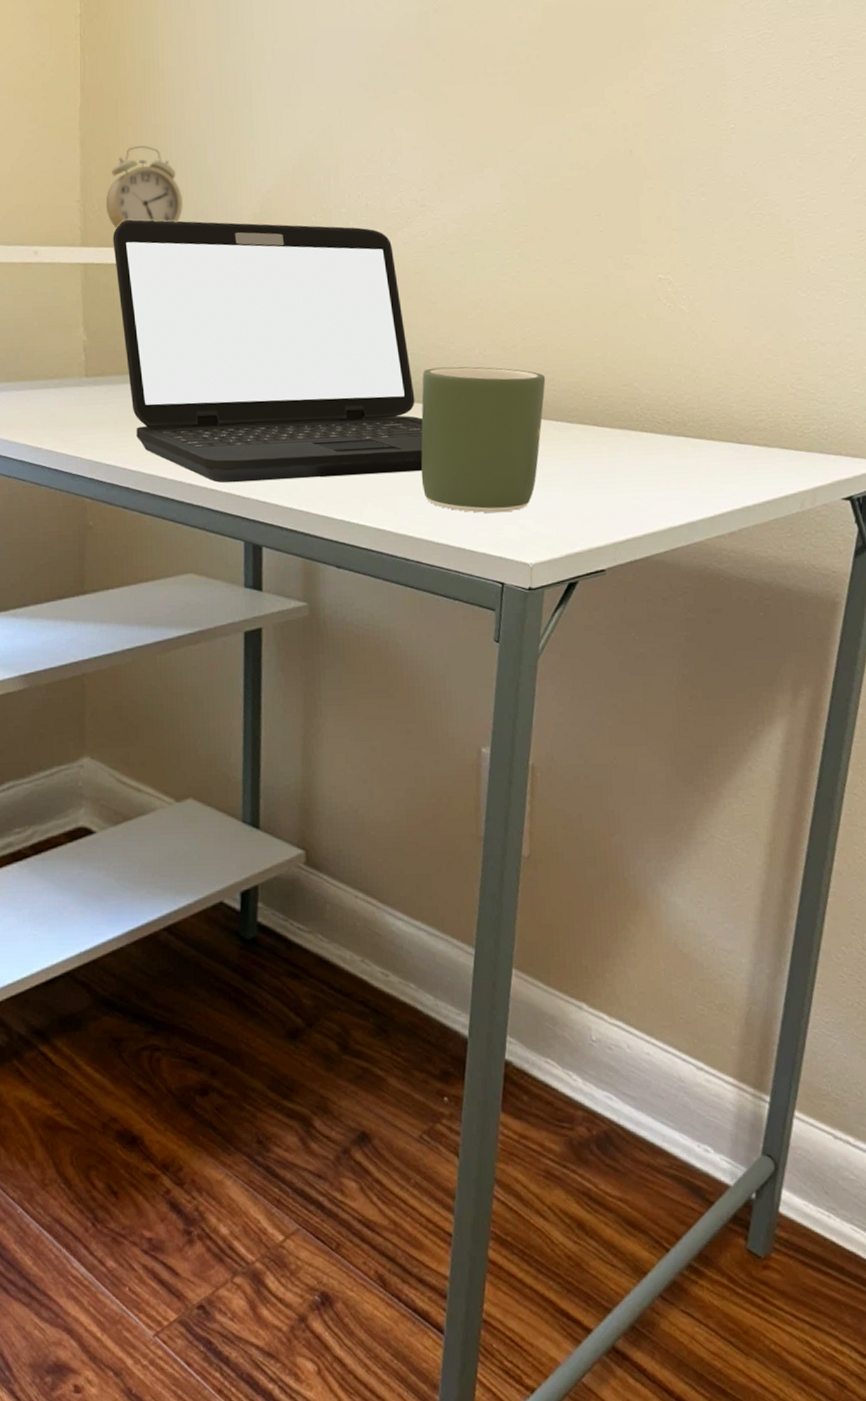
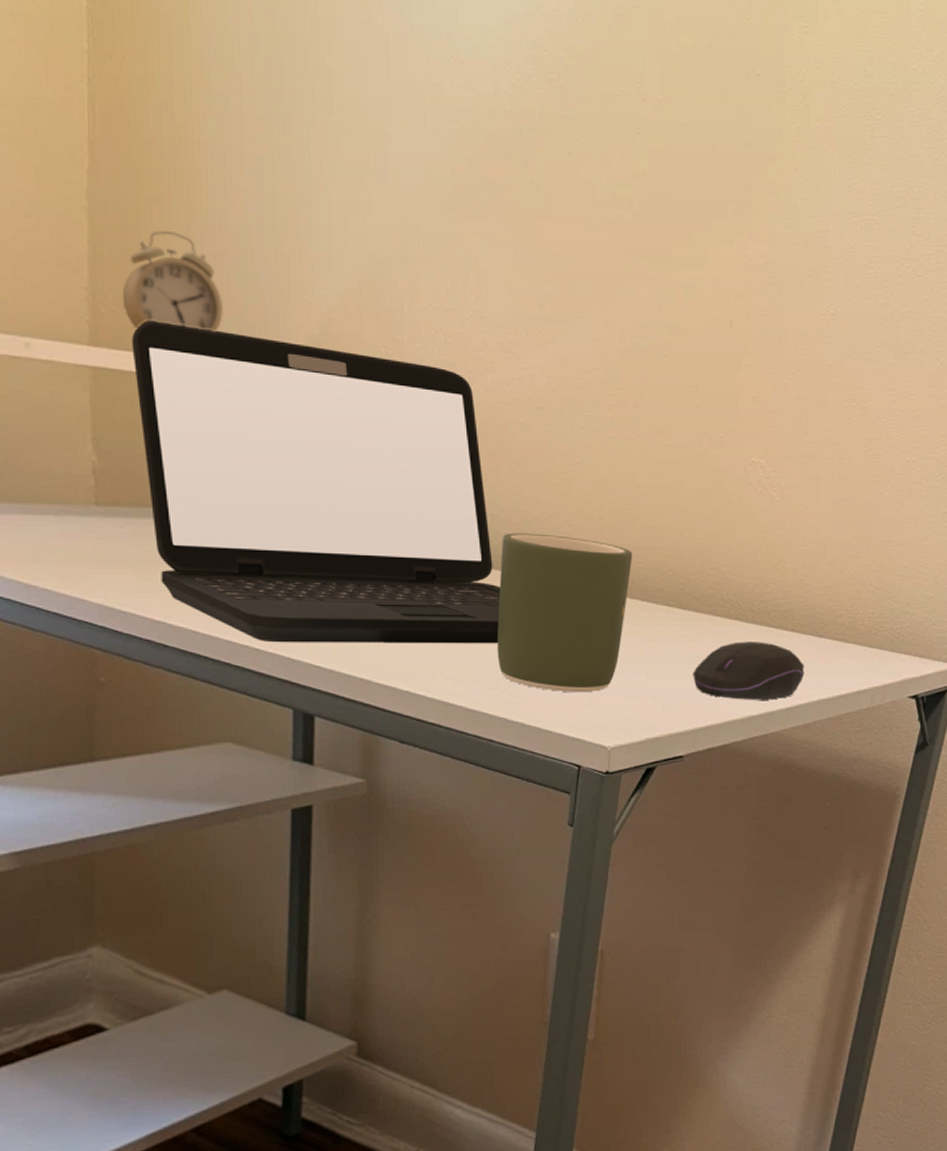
computer mouse: none [610,452,727,512] -> present [693,641,805,700]

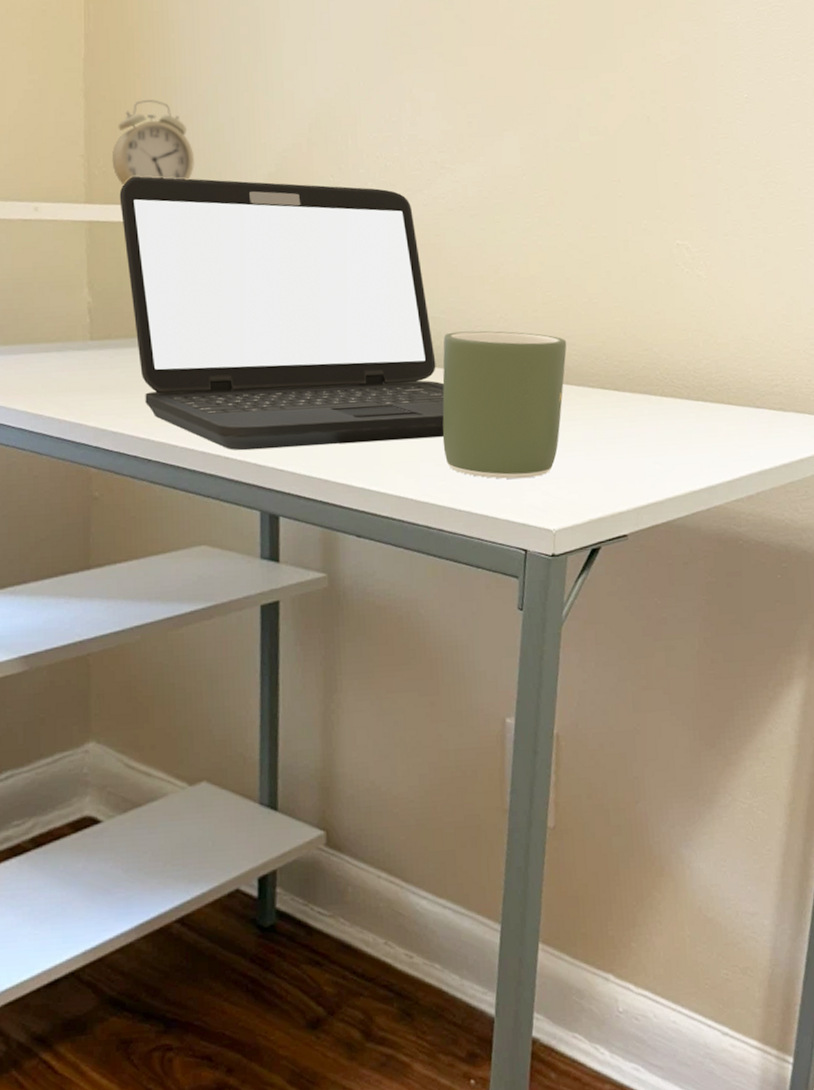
computer mouse: present [693,641,805,700] -> none [631,417,744,476]

